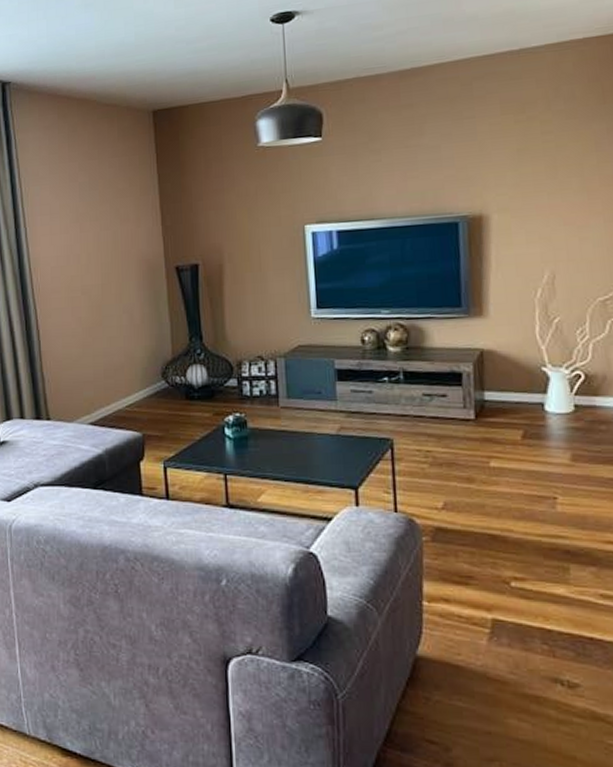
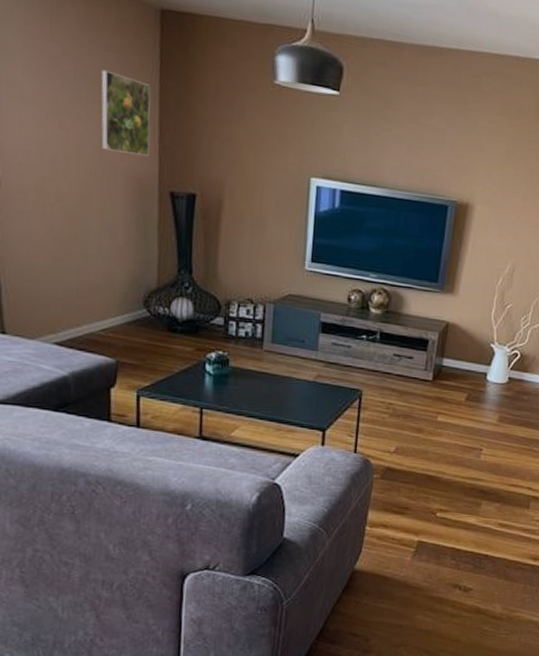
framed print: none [110,173,154,242] -> present [101,69,151,157]

